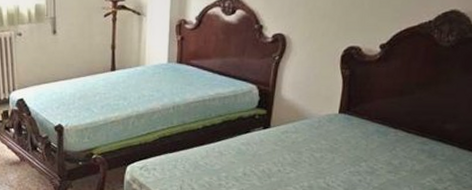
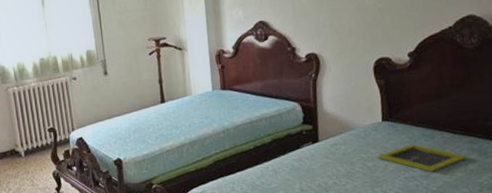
tray: none [327,139,416,169] -> present [377,143,467,173]

